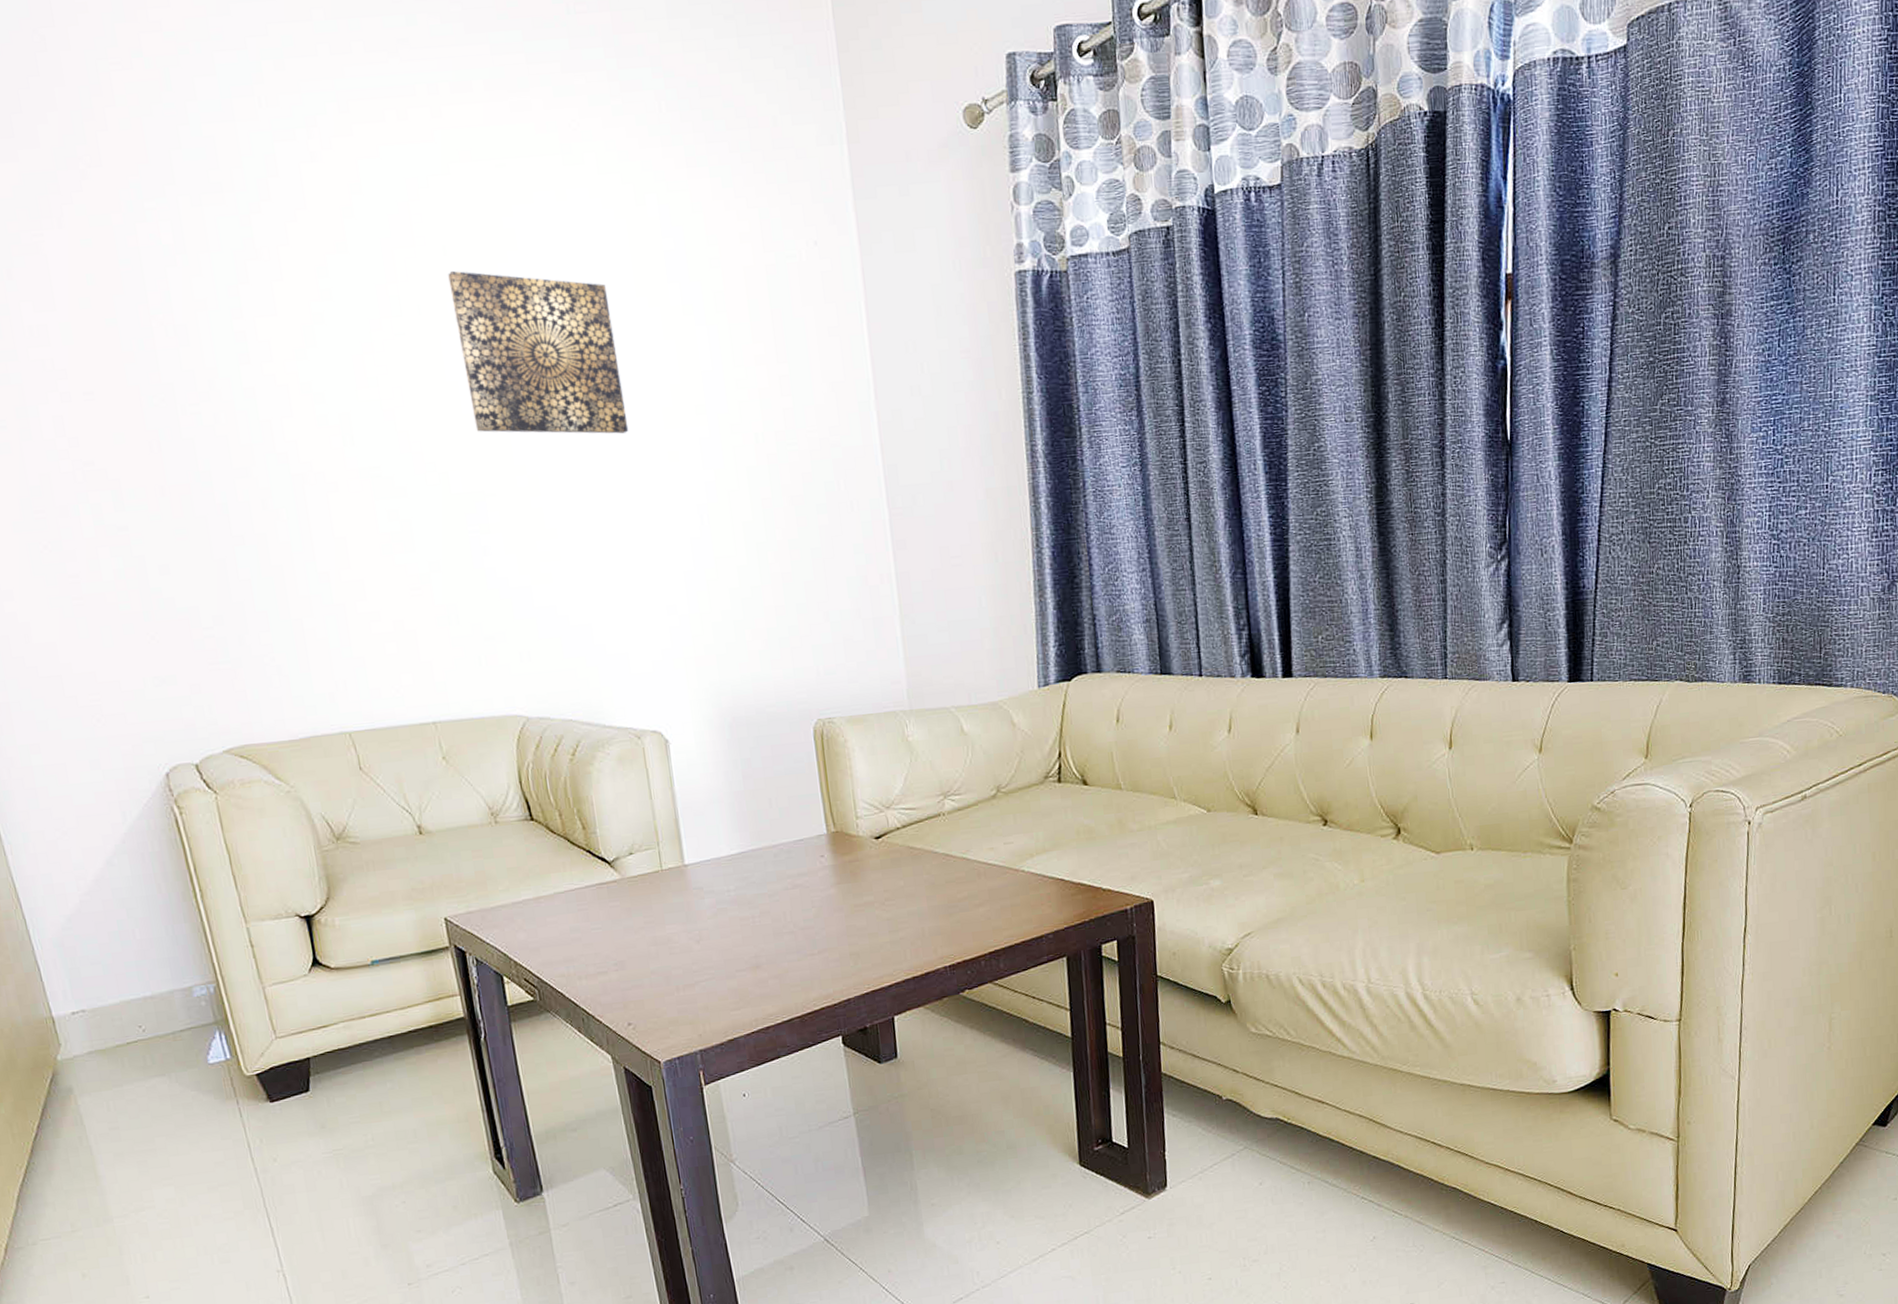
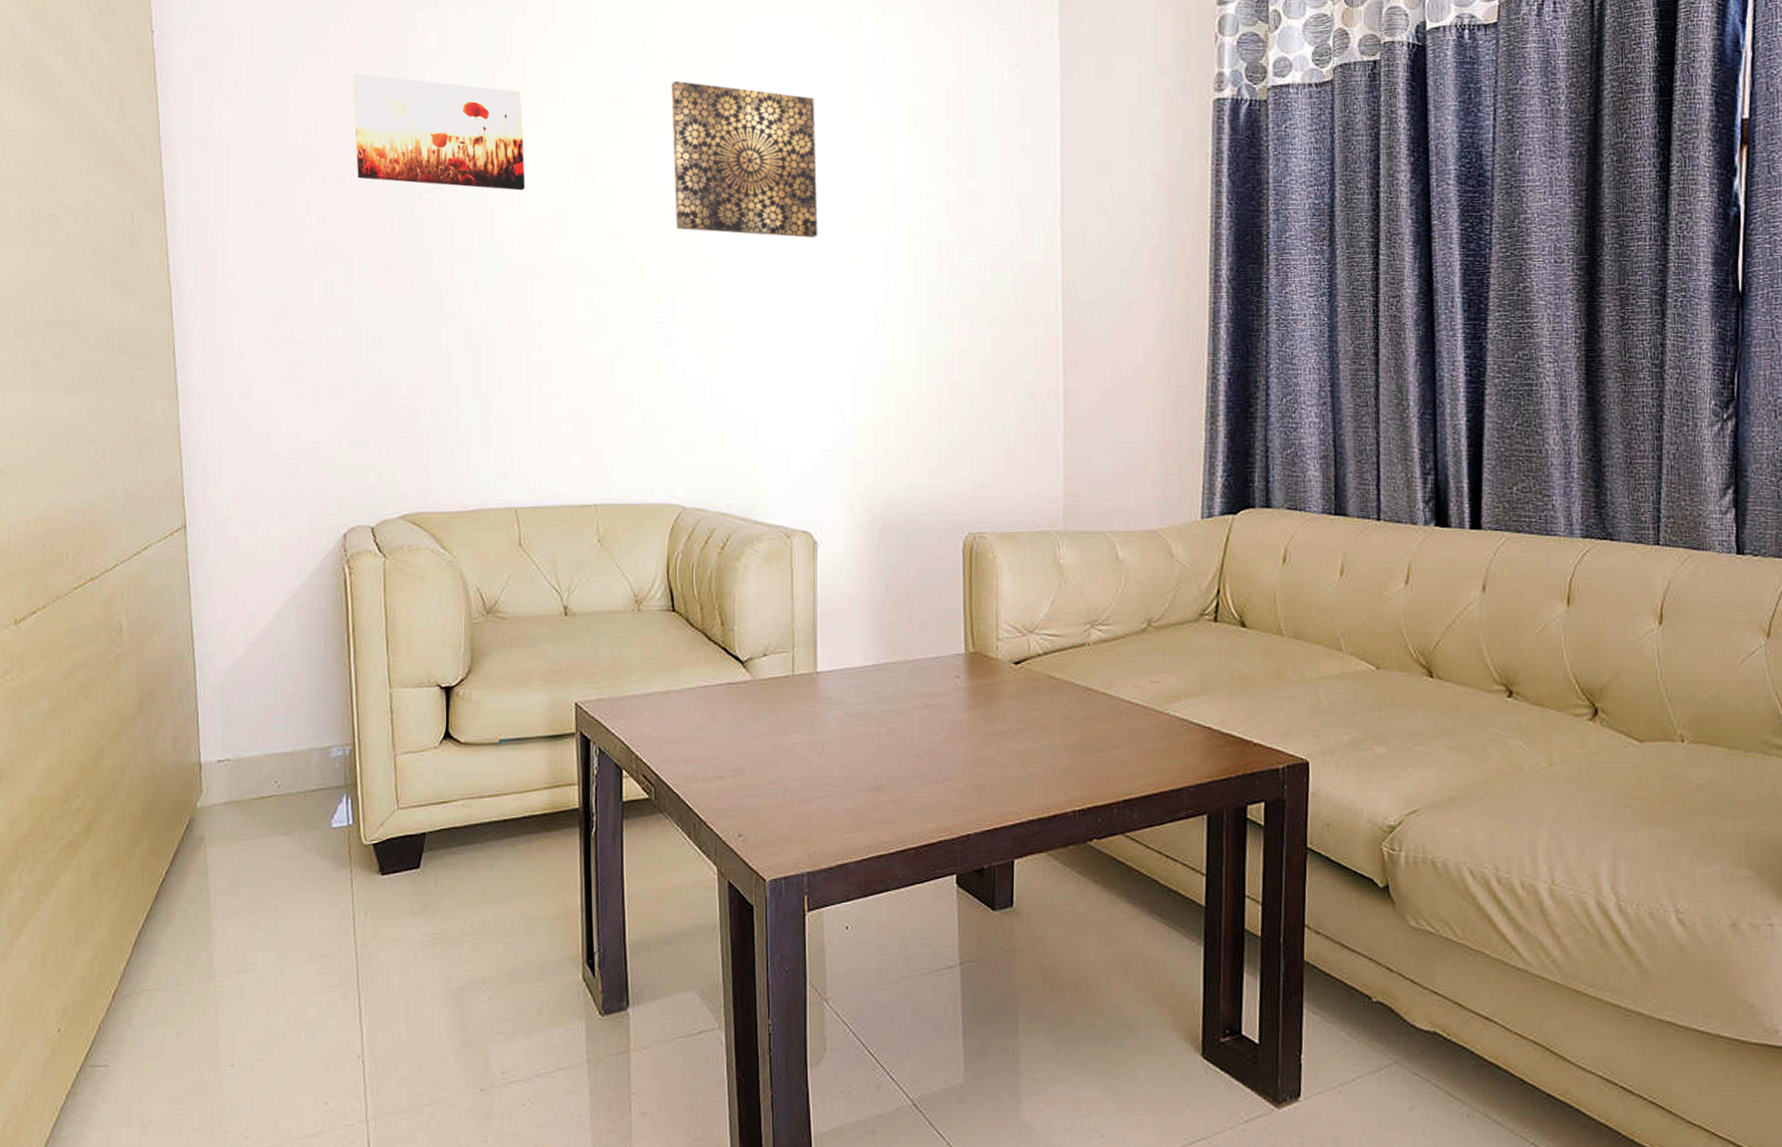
wall art: none [79,273,303,399] -> present [352,72,525,191]

